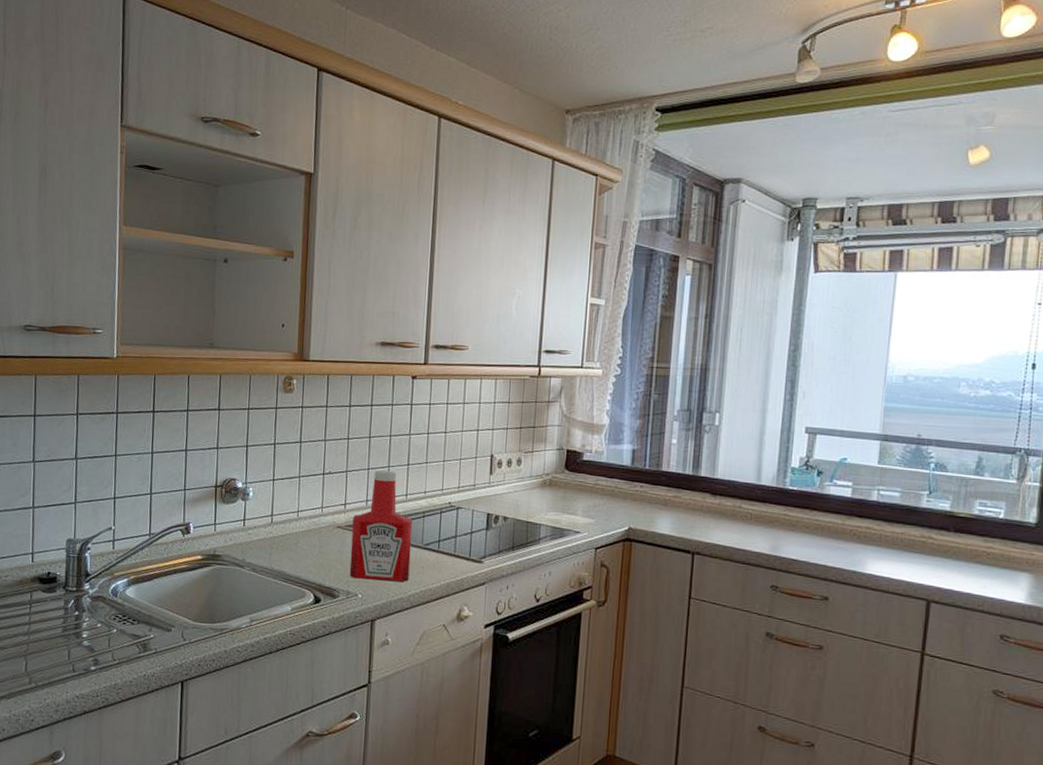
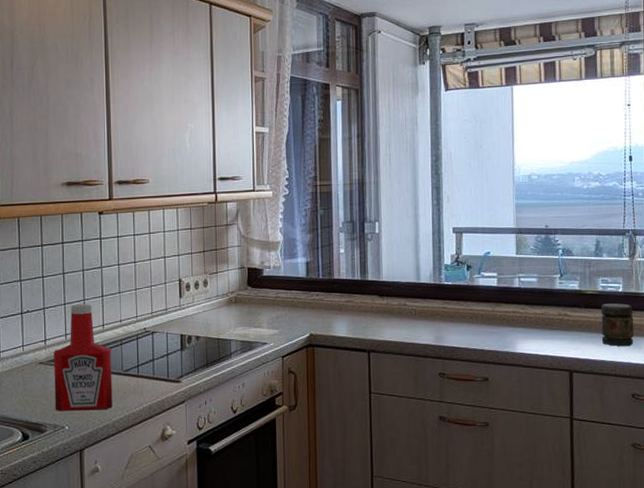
jar: none [970,529,1014,580] -> present [600,303,634,346]

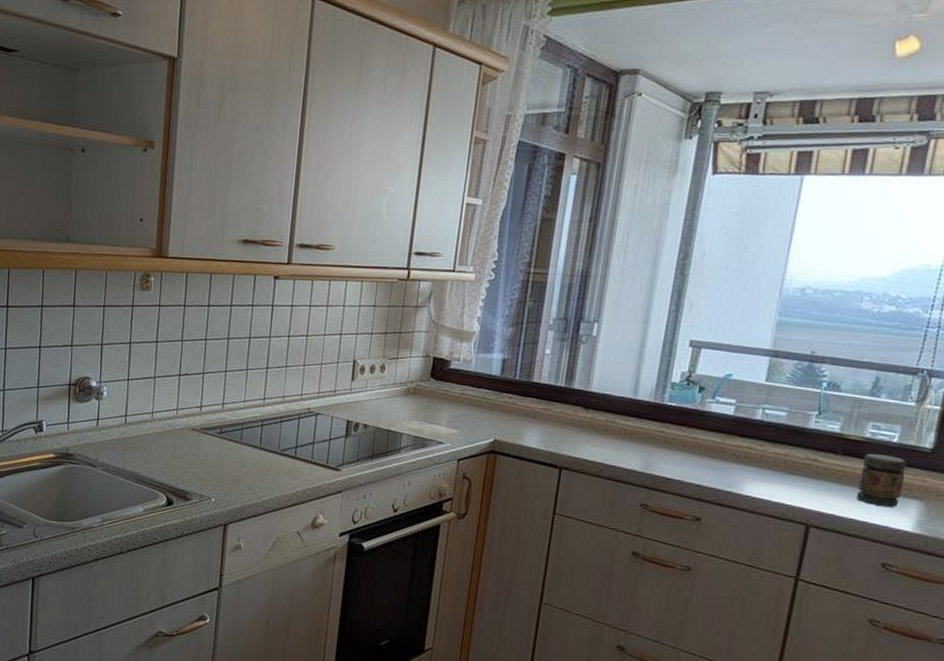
ketchup bottle: present [54,304,113,411] -> none [203,373,270,487]

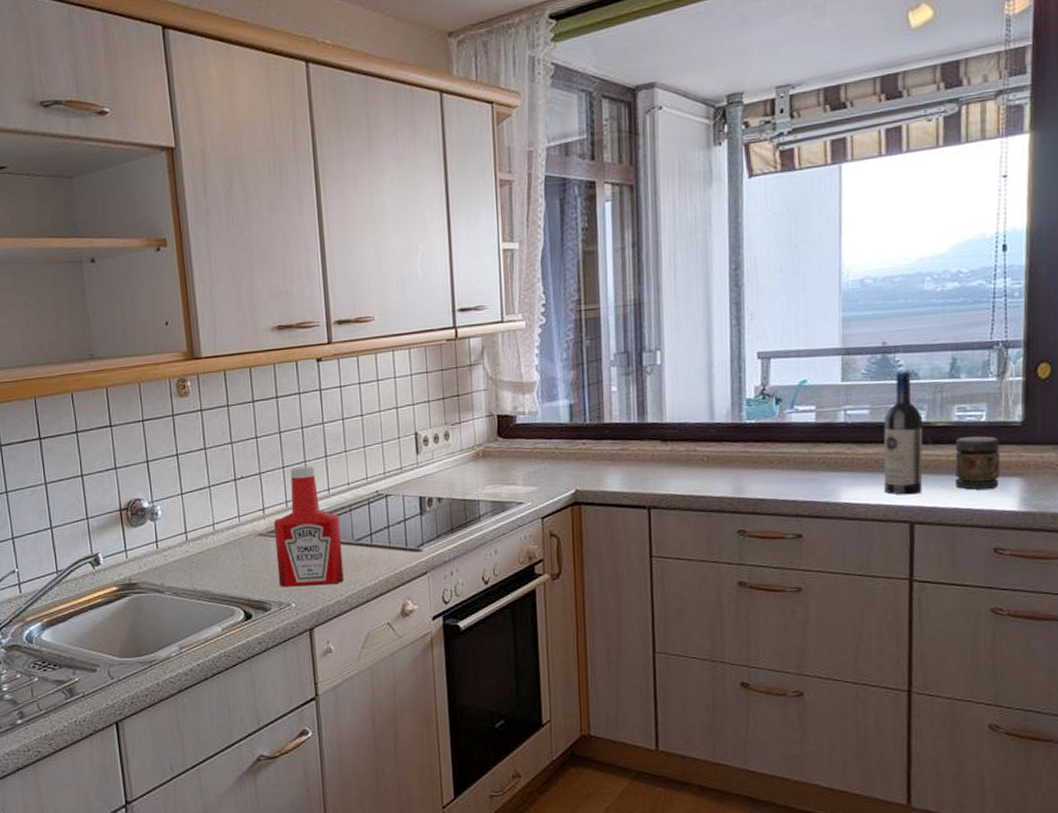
ketchup bottle: none [203,373,270,487] -> present [274,466,344,587]
wine bottle: none [786,381,838,500] -> present [883,371,923,495]

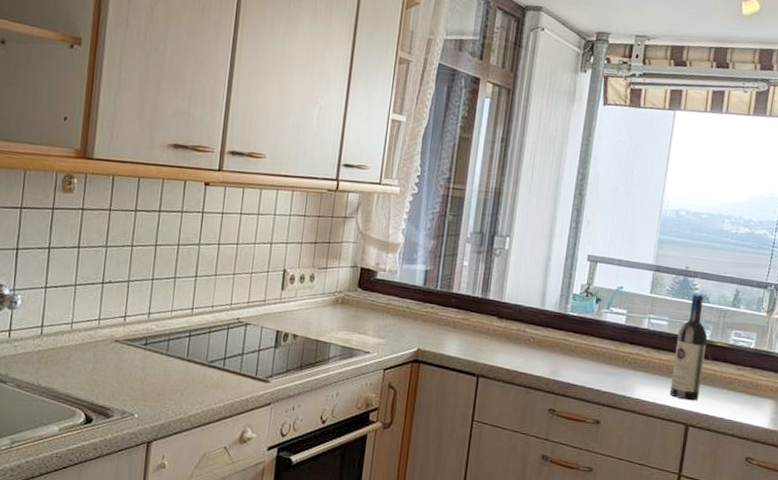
ketchup bottle: present [274,466,344,587] -> none [125,281,198,401]
jar: present [954,436,1001,490] -> none [724,358,761,406]

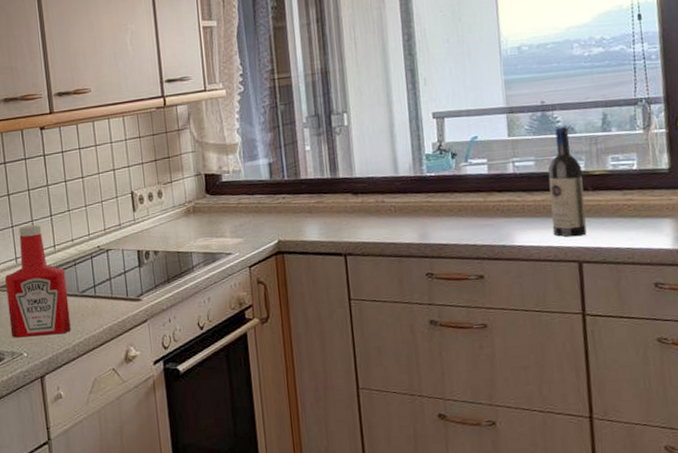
ketchup bottle: none [125,281,198,401] -> present [5,225,71,338]

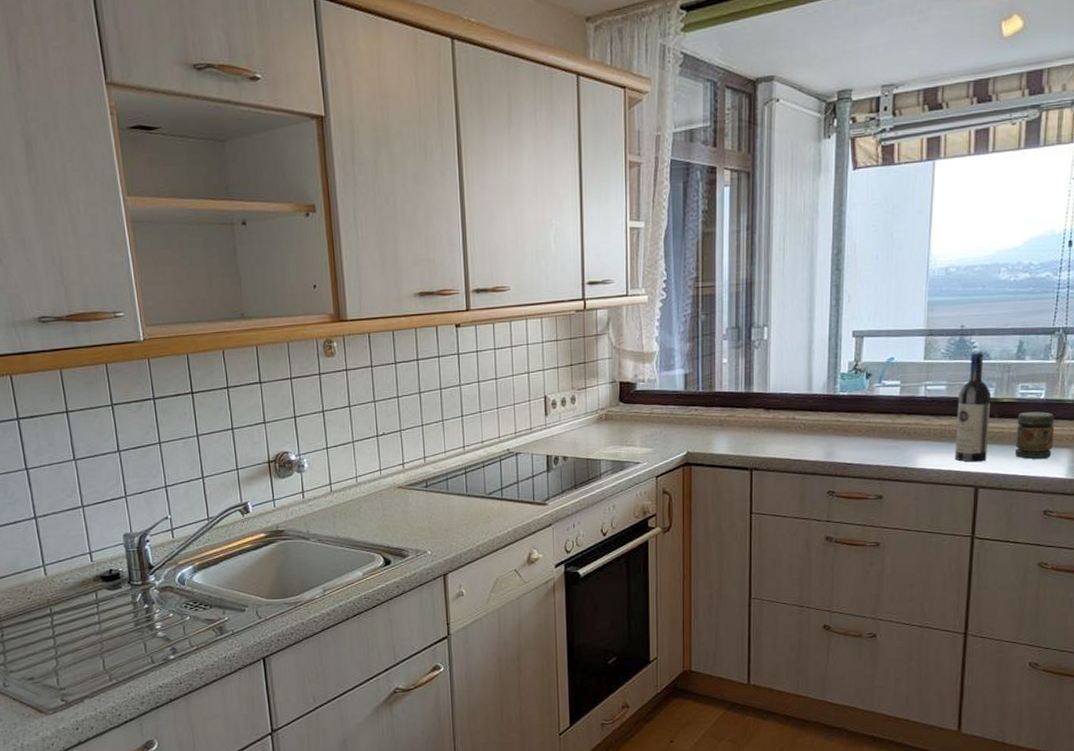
ketchup bottle: present [5,225,71,338] -> none [413,425,476,536]
jar: none [612,182,654,231] -> present [1014,412,1055,459]

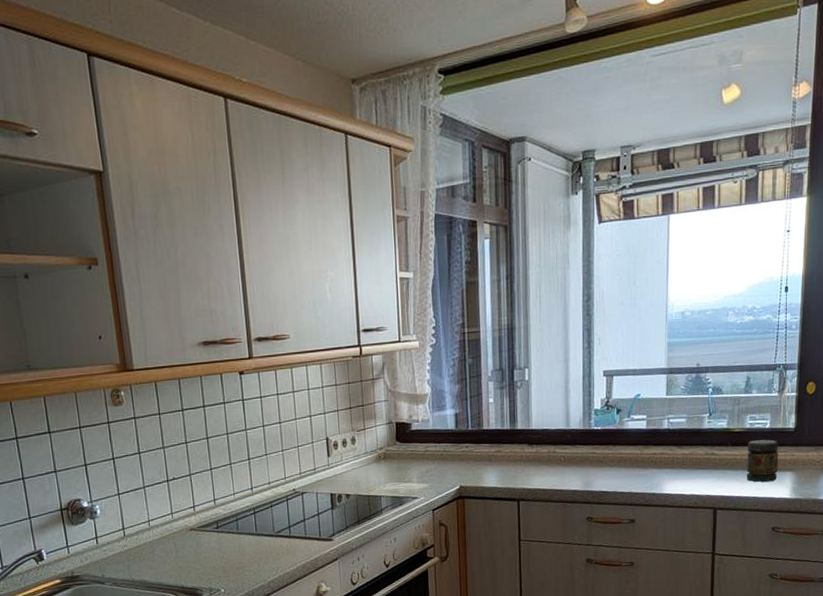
wine bottle: present [954,352,992,463] -> none [695,387,725,487]

